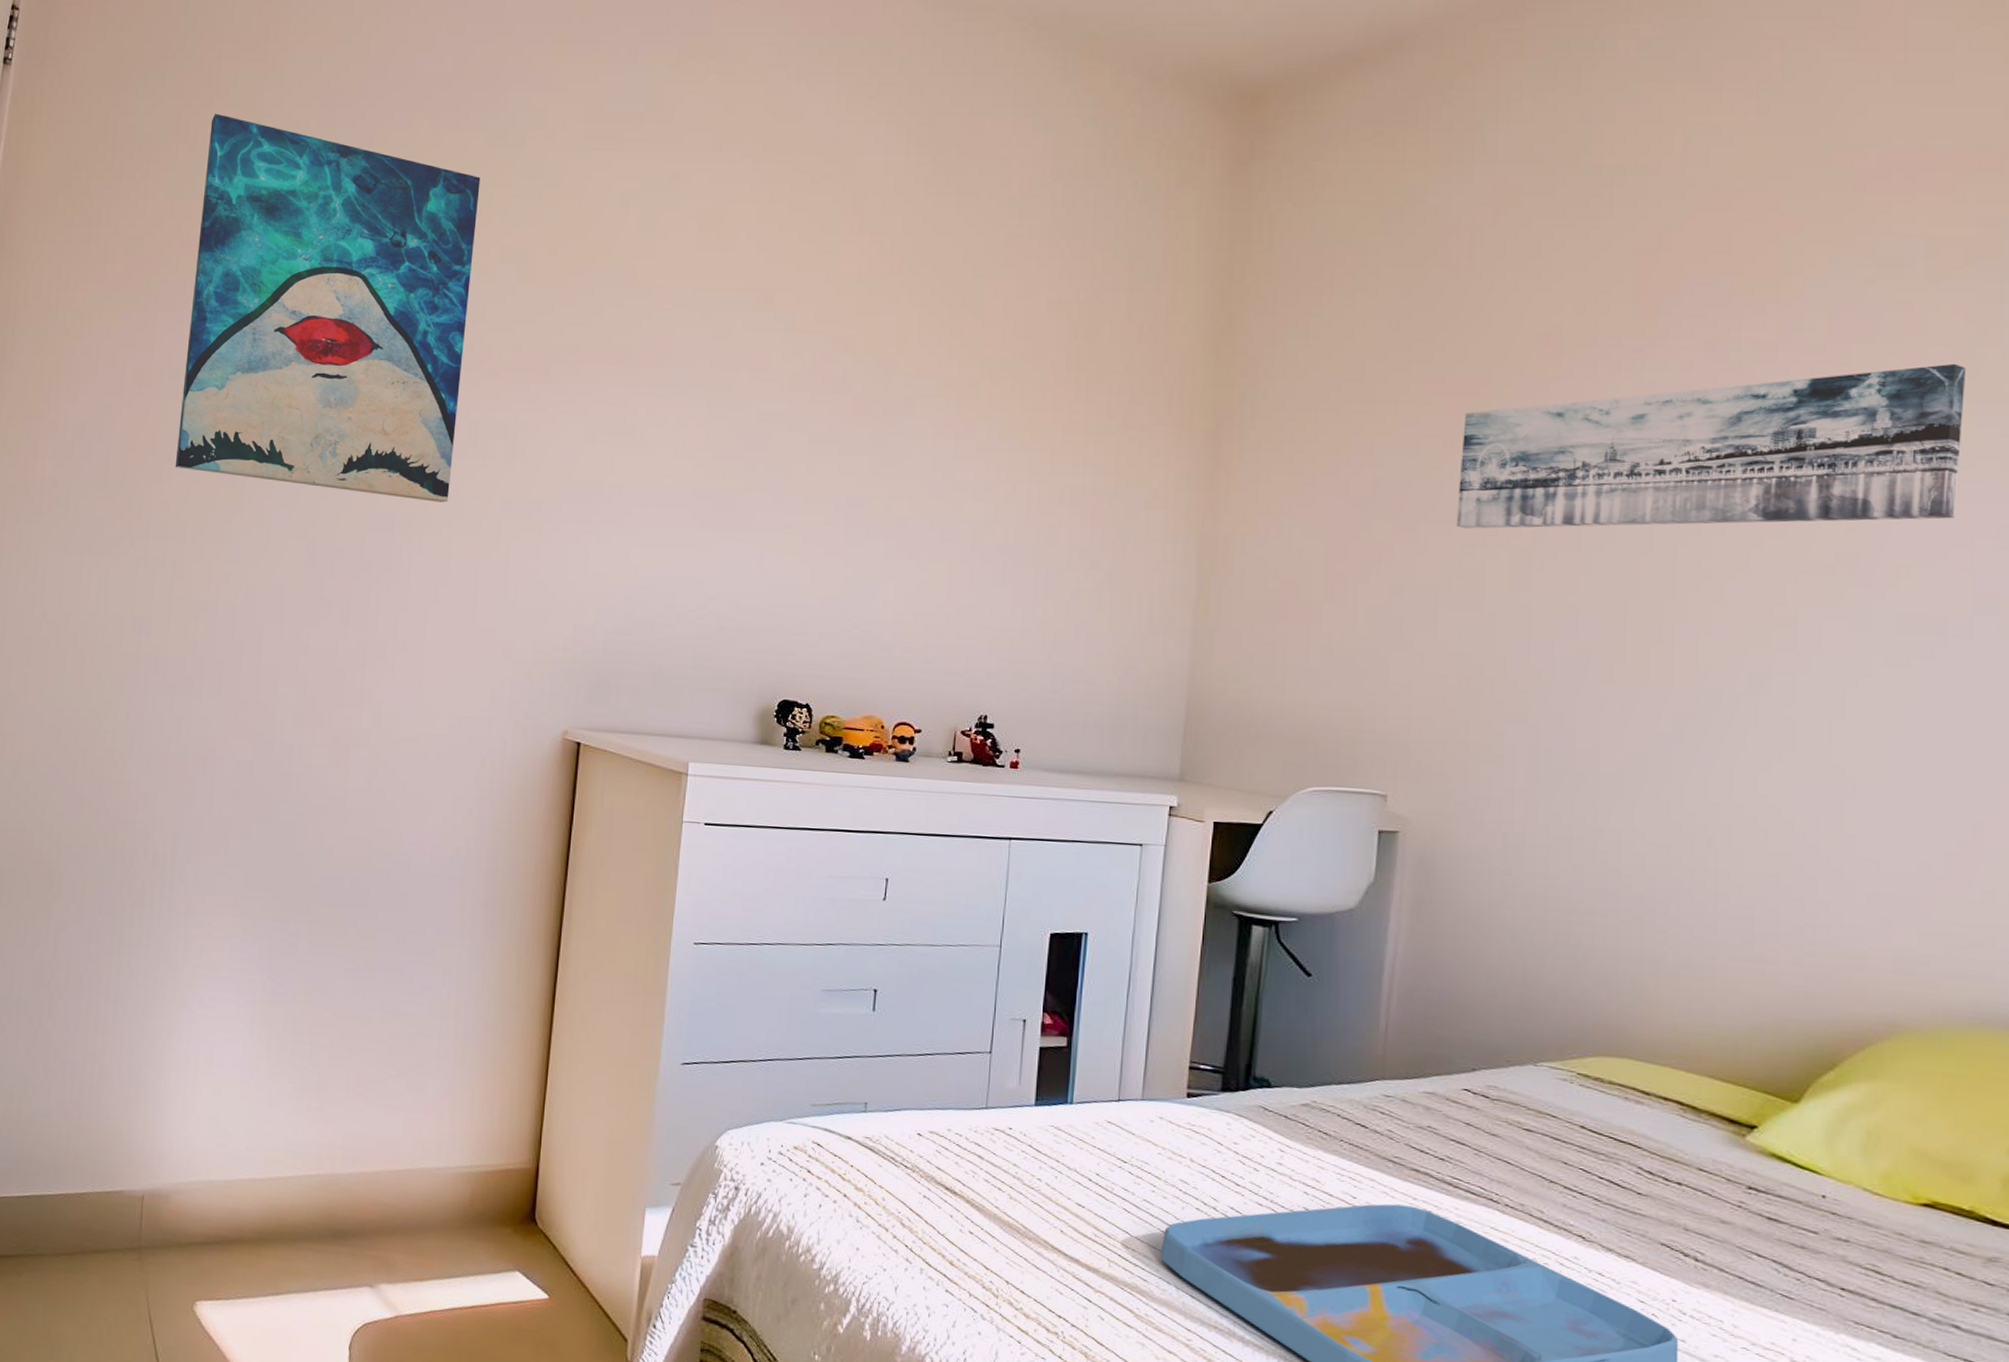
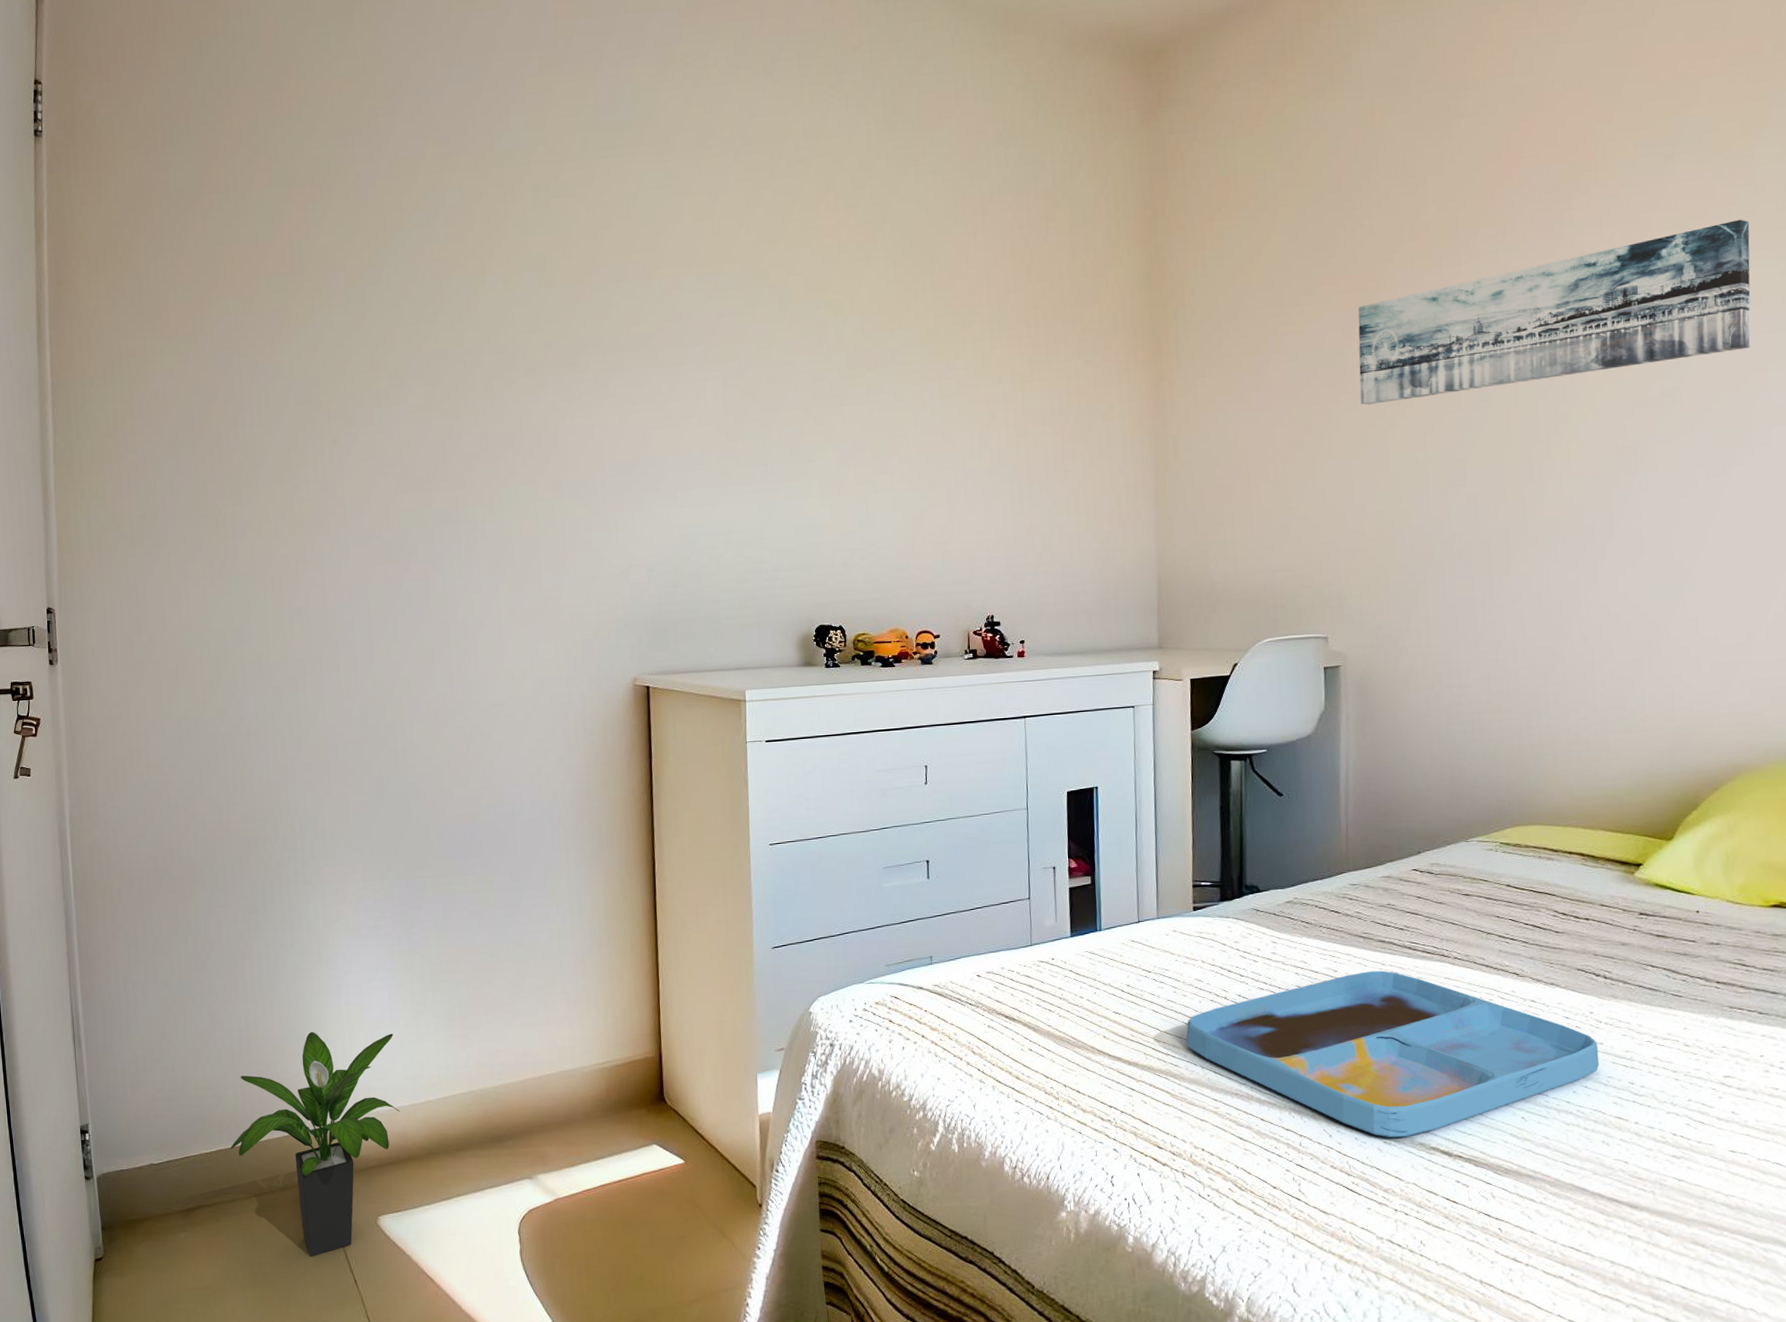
potted plant: none [45,1078,242,1335] -> present [230,1032,400,1257]
wall art: present [175,113,481,503] -> none [239,161,505,492]

